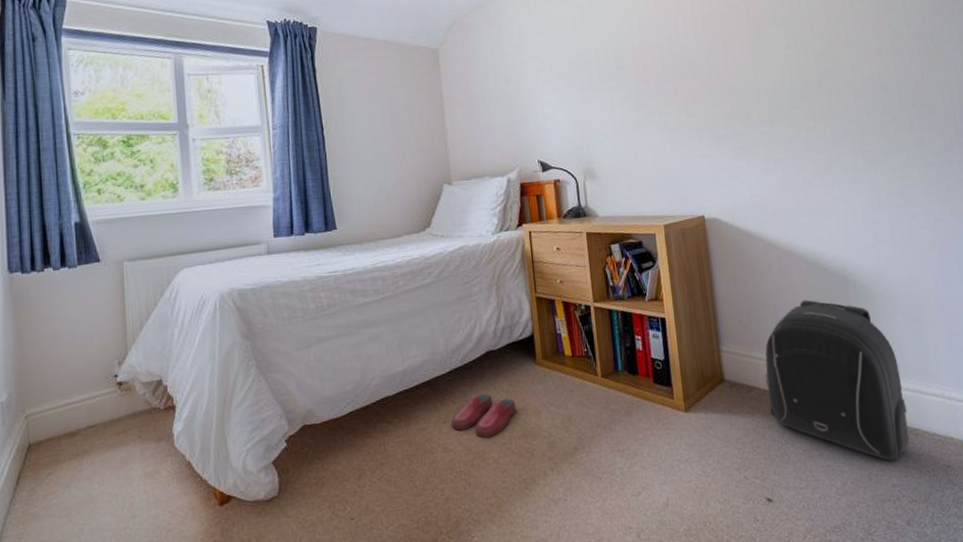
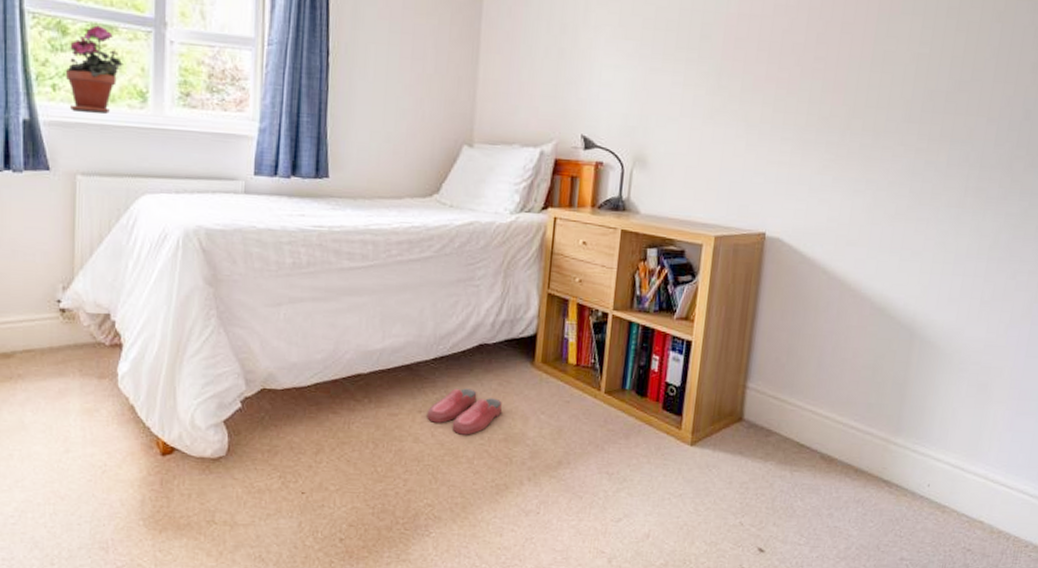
potted plant: none [107,136,156,210] -> present [65,25,123,115]
backpack: present [765,299,910,461] -> none [786,347,946,534]

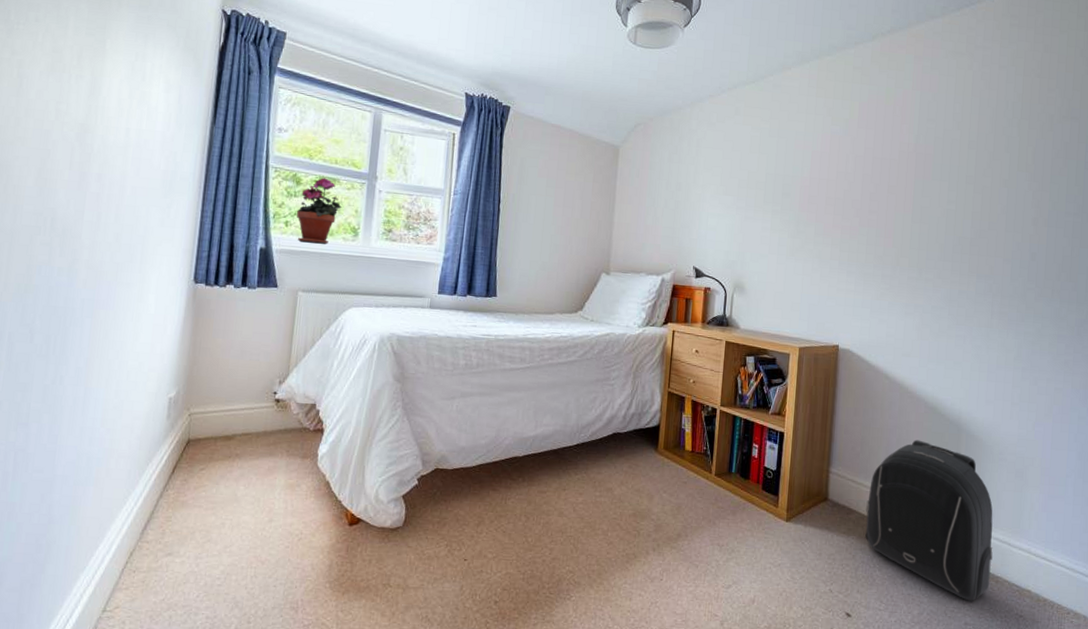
slippers: present [427,388,502,435] -> none [570,469,632,511]
backpack: none [786,347,946,534] -> present [865,439,993,601]

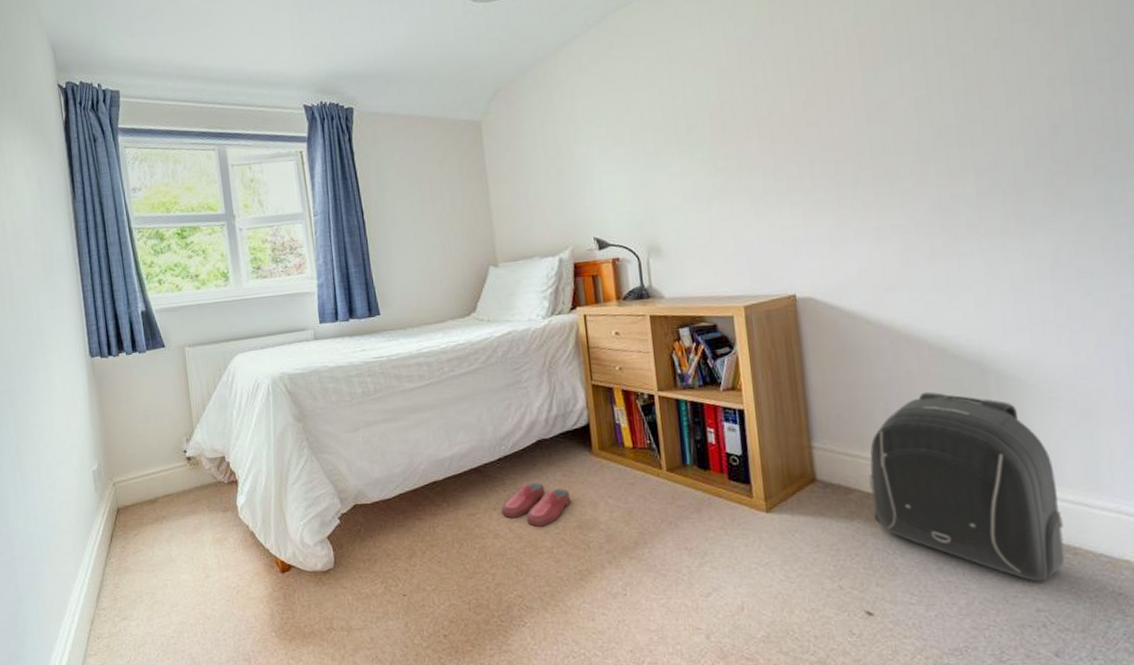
potted plant: present [296,177,342,245] -> none [166,228,207,298]
slippers: none [570,469,632,511] -> present [501,482,570,527]

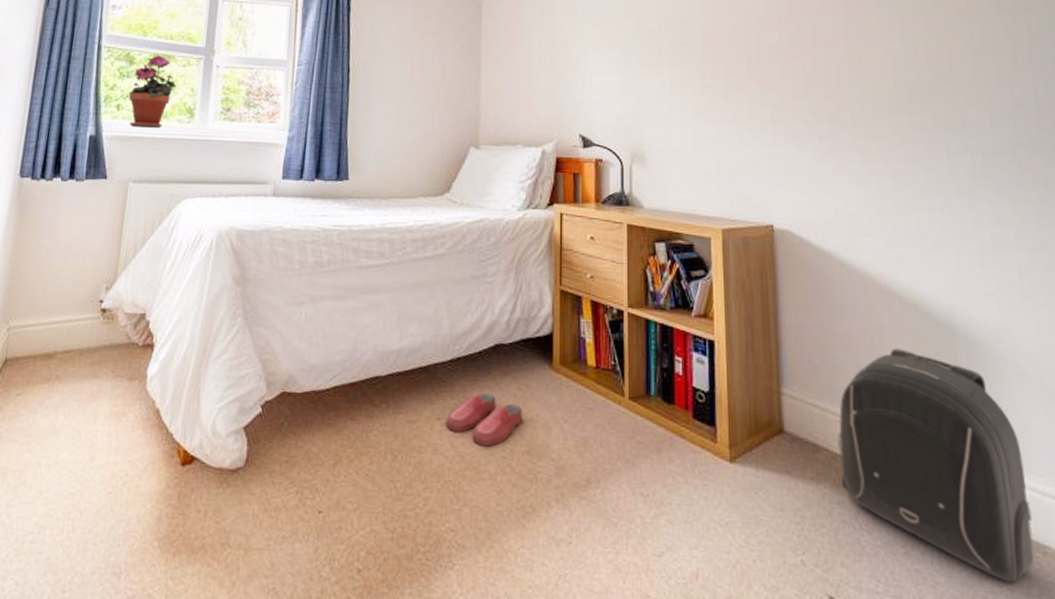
potted plant: none [166,228,207,298] -> present [128,55,177,129]

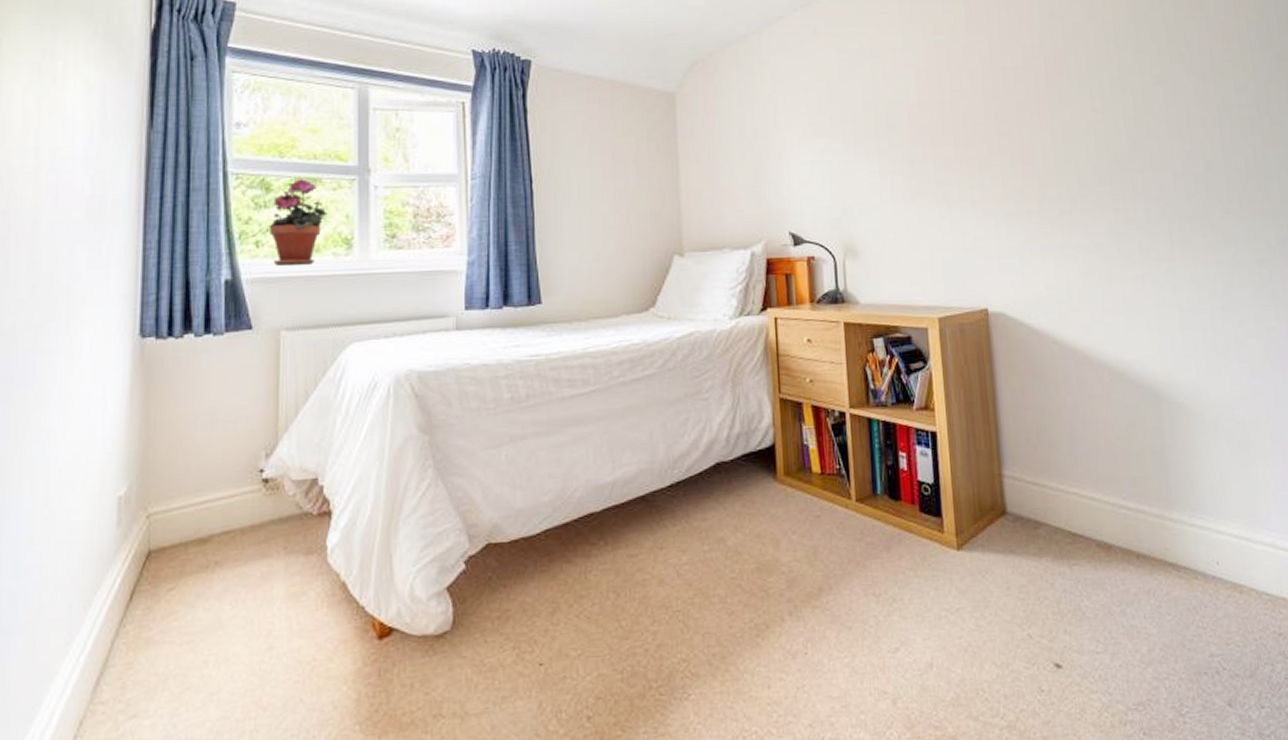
slippers: present [446,392,522,447] -> none [669,514,749,570]
backpack: present [837,348,1035,583] -> none [1056,417,1233,624]

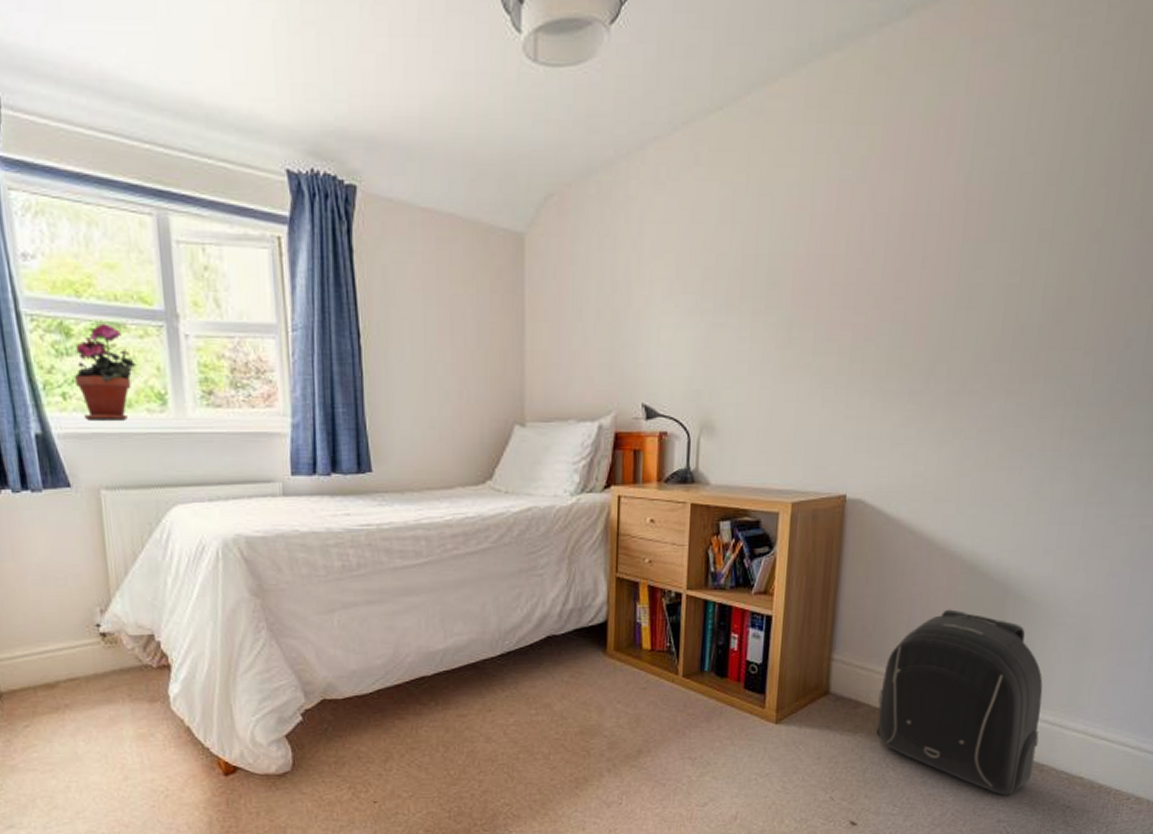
backpack: none [1056,417,1233,624] -> present [876,609,1043,796]

